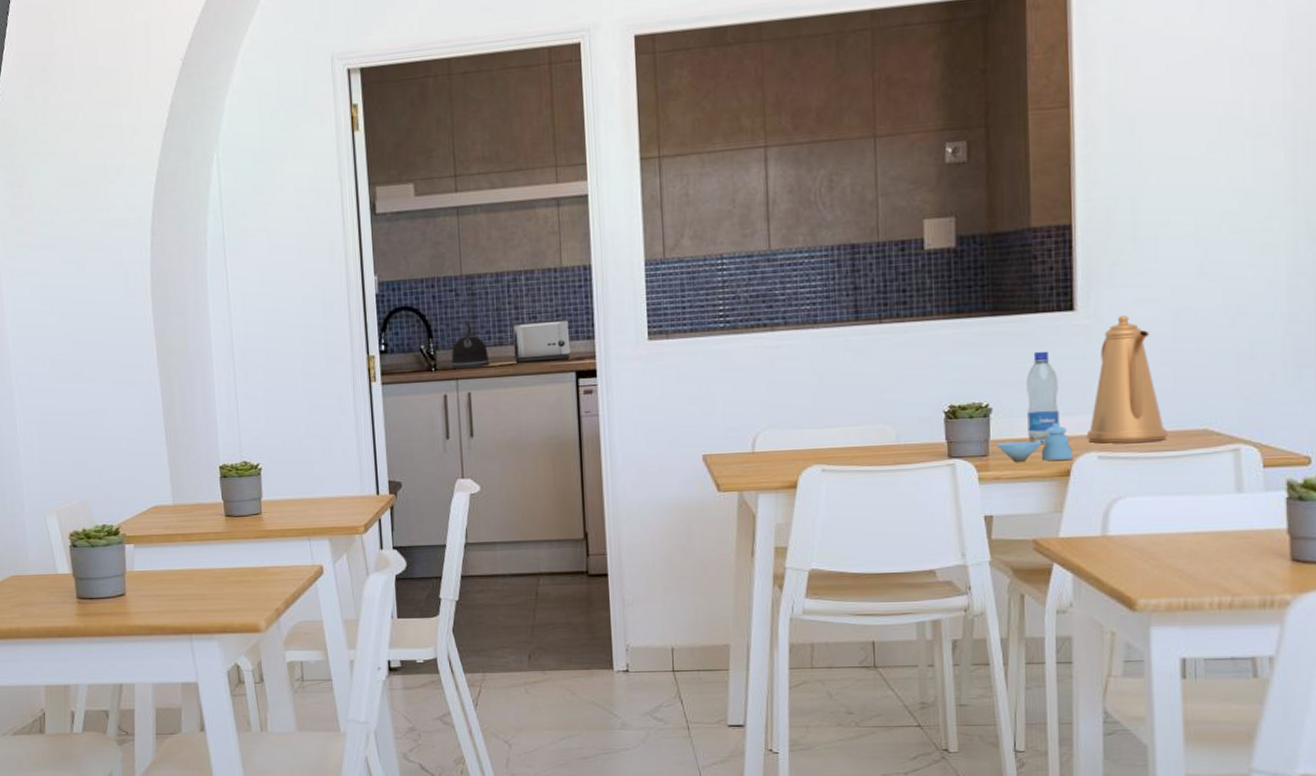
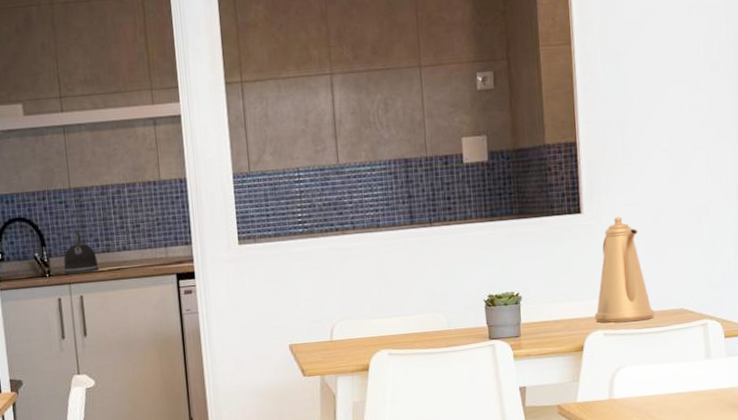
toaster: present [512,319,574,364] -> none [118,227,173,269]
sugar dispenser: present [995,422,1073,462] -> none [525,306,585,341]
bottle: present [1026,351,1060,444] -> none [547,247,574,325]

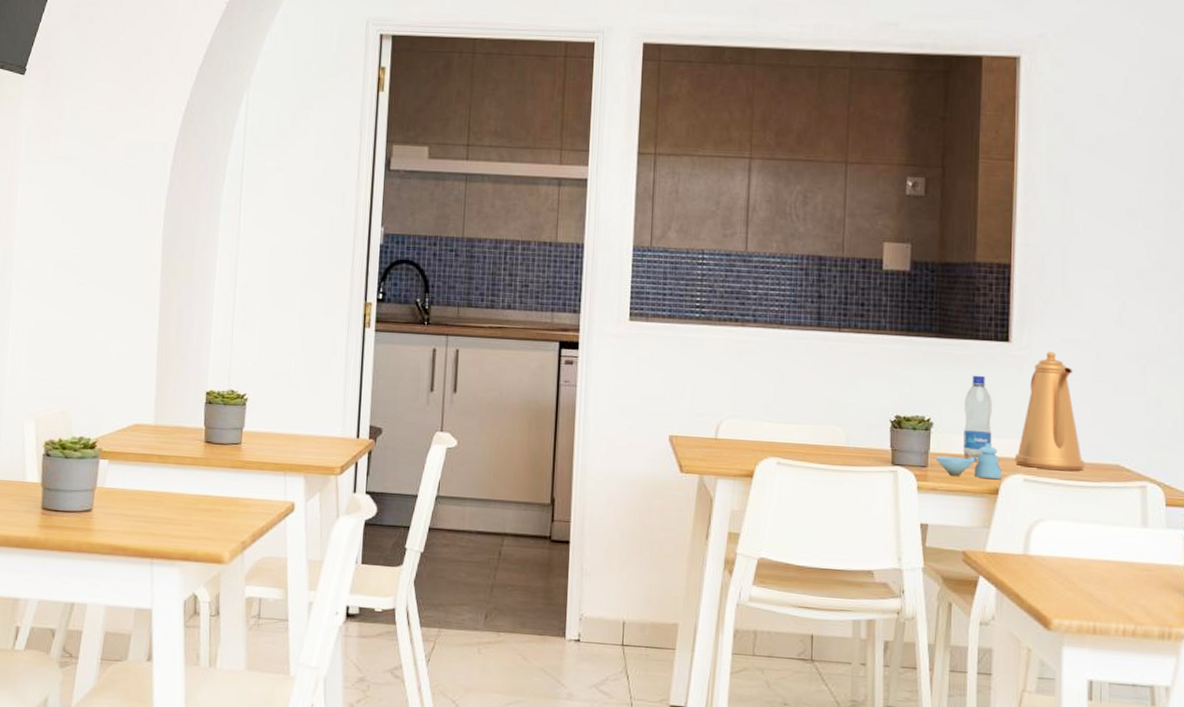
kettle: present [63,229,99,275] -> none [443,280,481,327]
sugar dispenser: none [525,306,585,341] -> present [934,442,1002,480]
bottle: none [547,247,574,325] -> present [963,375,993,461]

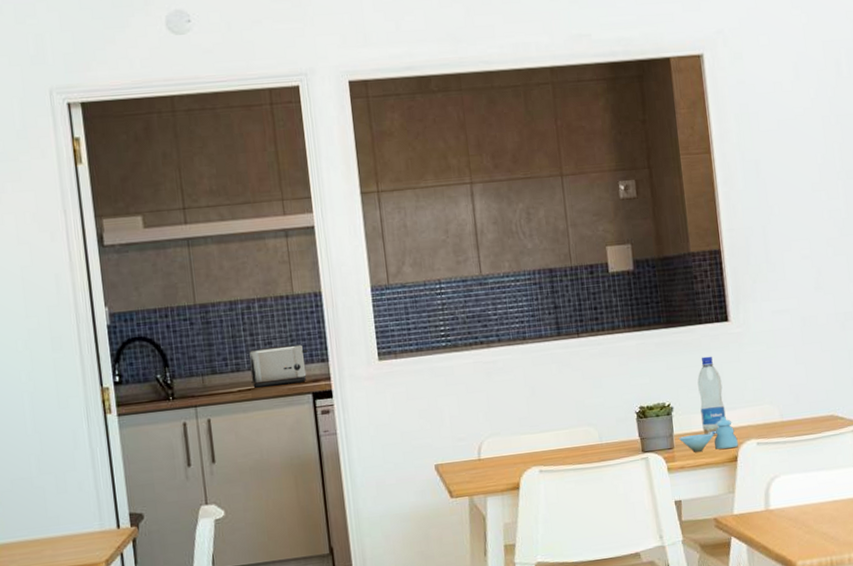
toaster: none [503,288,562,329] -> present [248,343,308,389]
coffee pot: present [1014,352,1086,471] -> none [746,324,807,432]

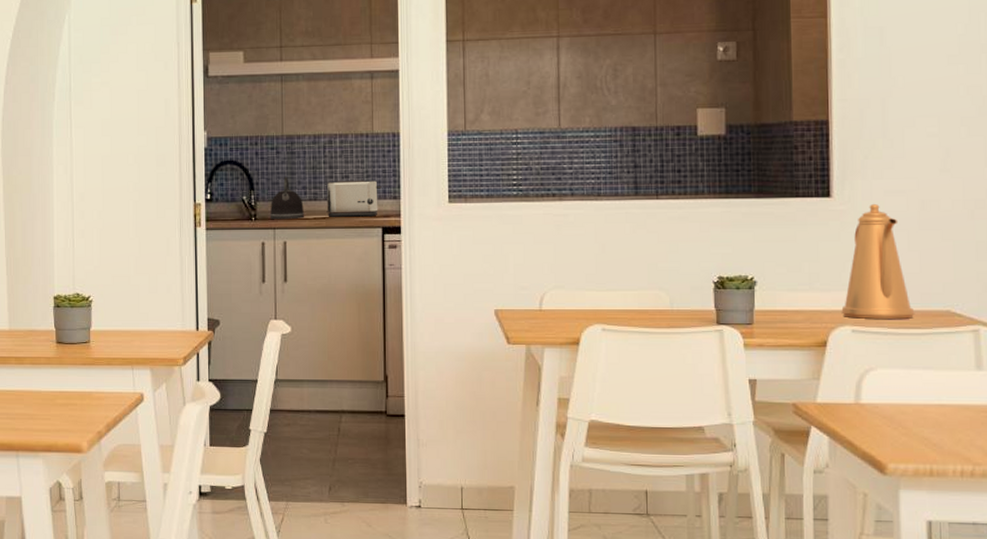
kettle: none [189,348,228,397] -> present [269,176,305,220]
sugar dispenser: present [678,416,738,452] -> none [759,297,829,333]
bottle: present [697,356,726,435] -> none [787,232,817,316]
coffee pot: none [746,324,807,432] -> present [841,204,915,320]

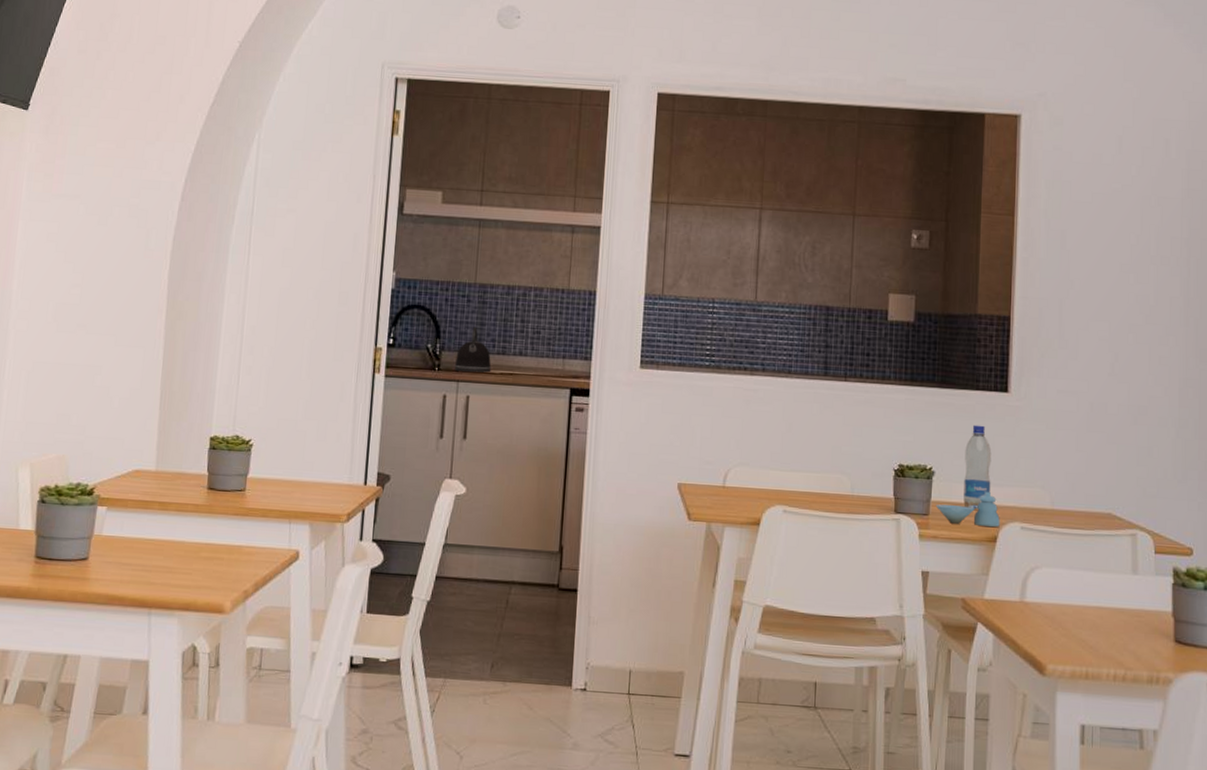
toaster: present [326,179,382,218] -> none [514,335,573,376]
sugar dispenser: none [759,297,829,333] -> present [935,491,1000,528]
bottle: none [787,232,817,316] -> present [963,425,992,510]
coffee pot: present [841,204,915,320] -> none [1012,403,1080,519]

